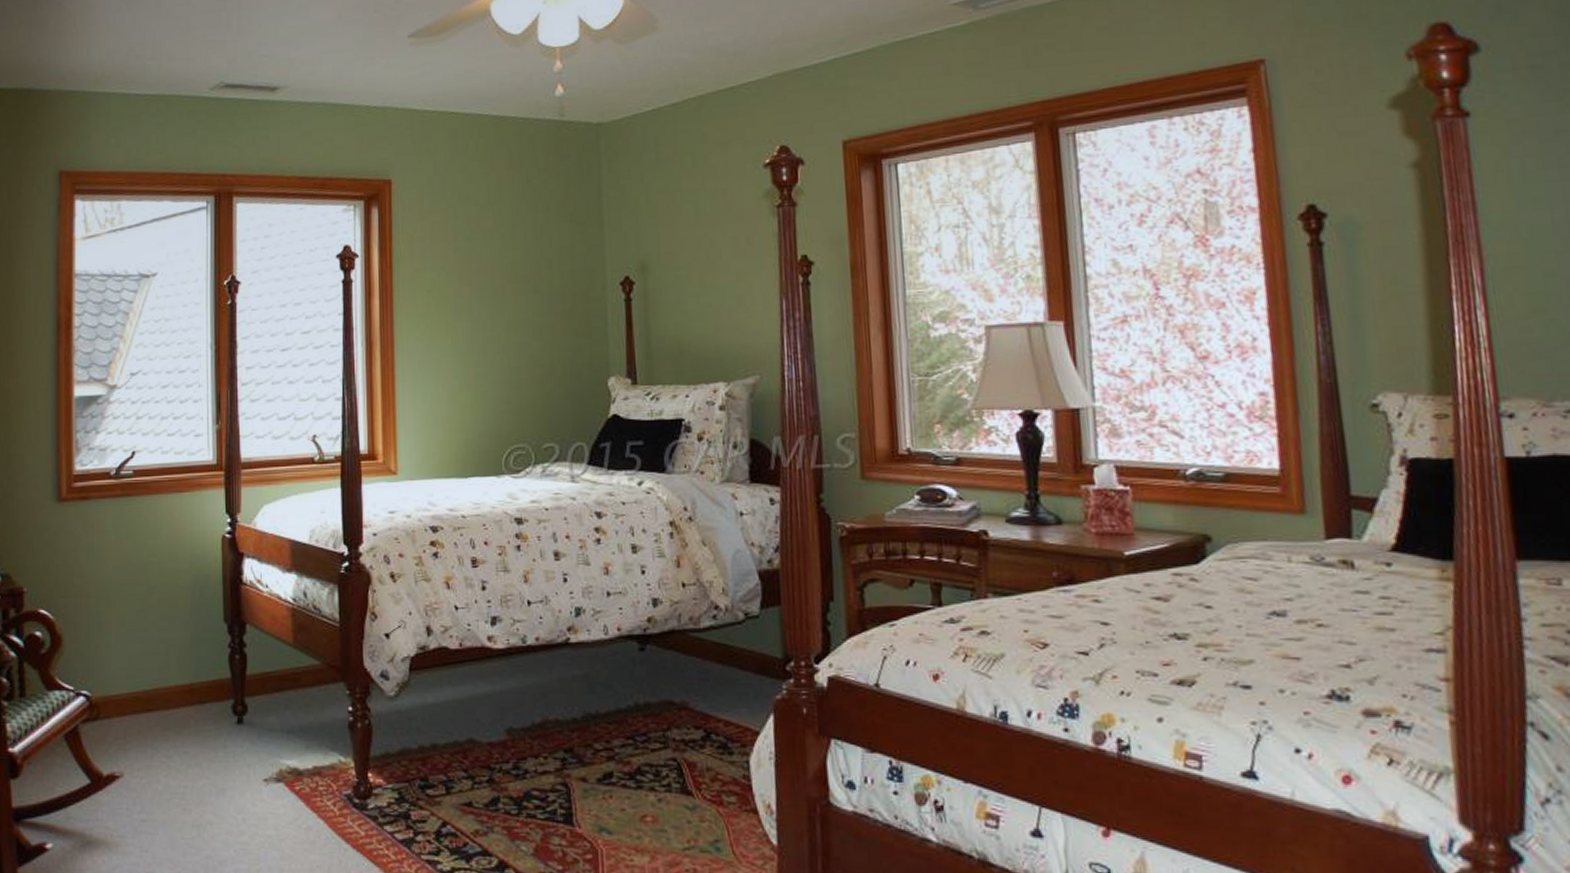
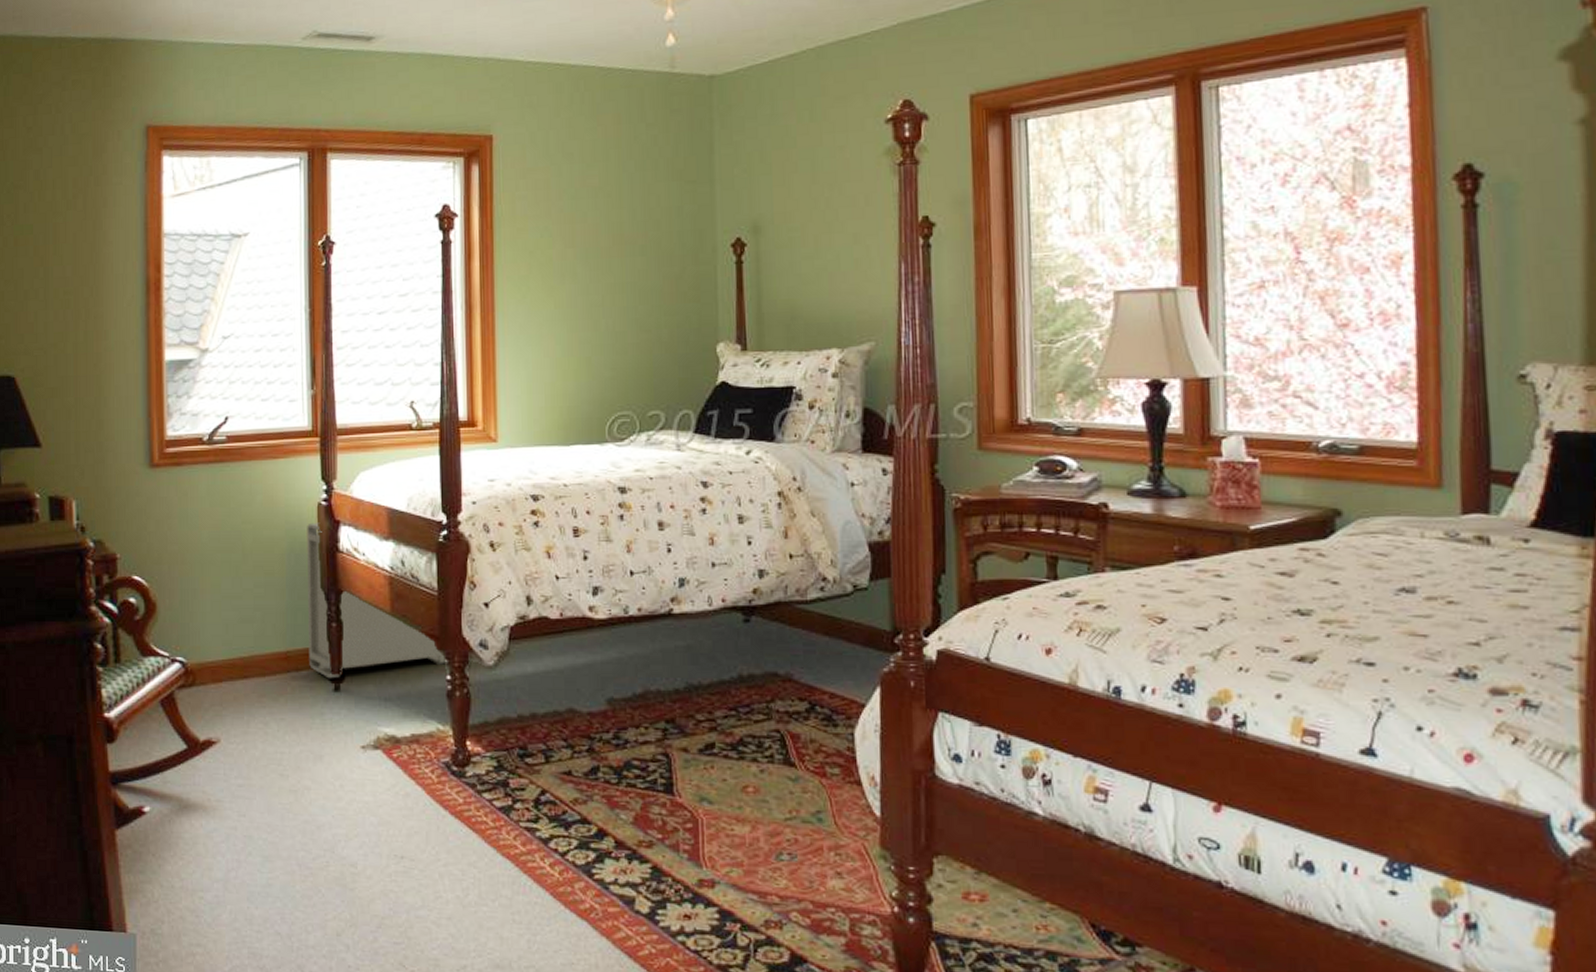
storage bin: none [211,555,350,711] -> present [307,522,448,679]

